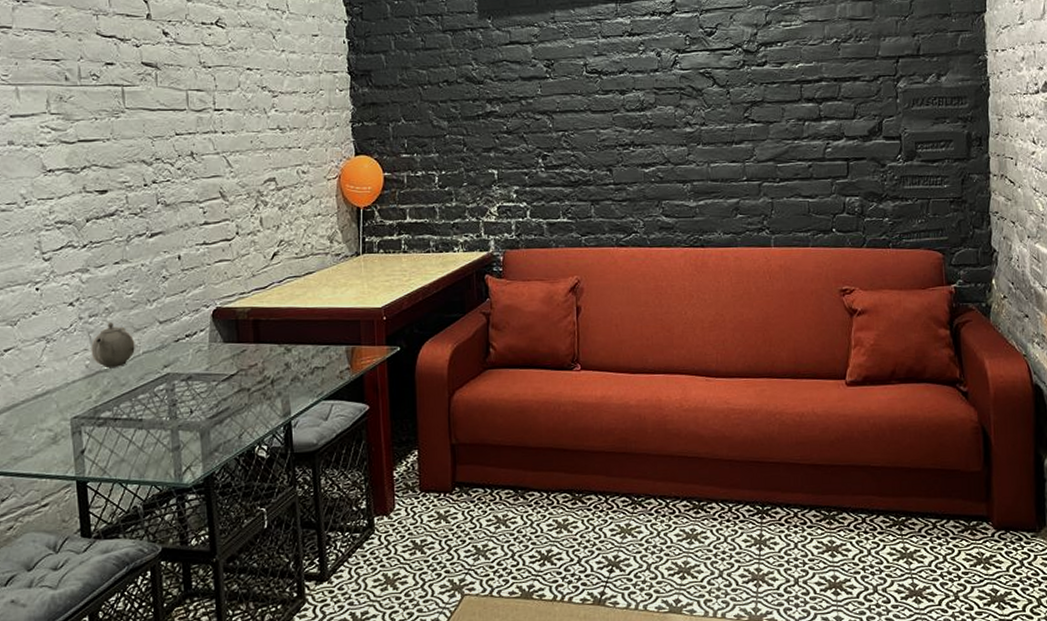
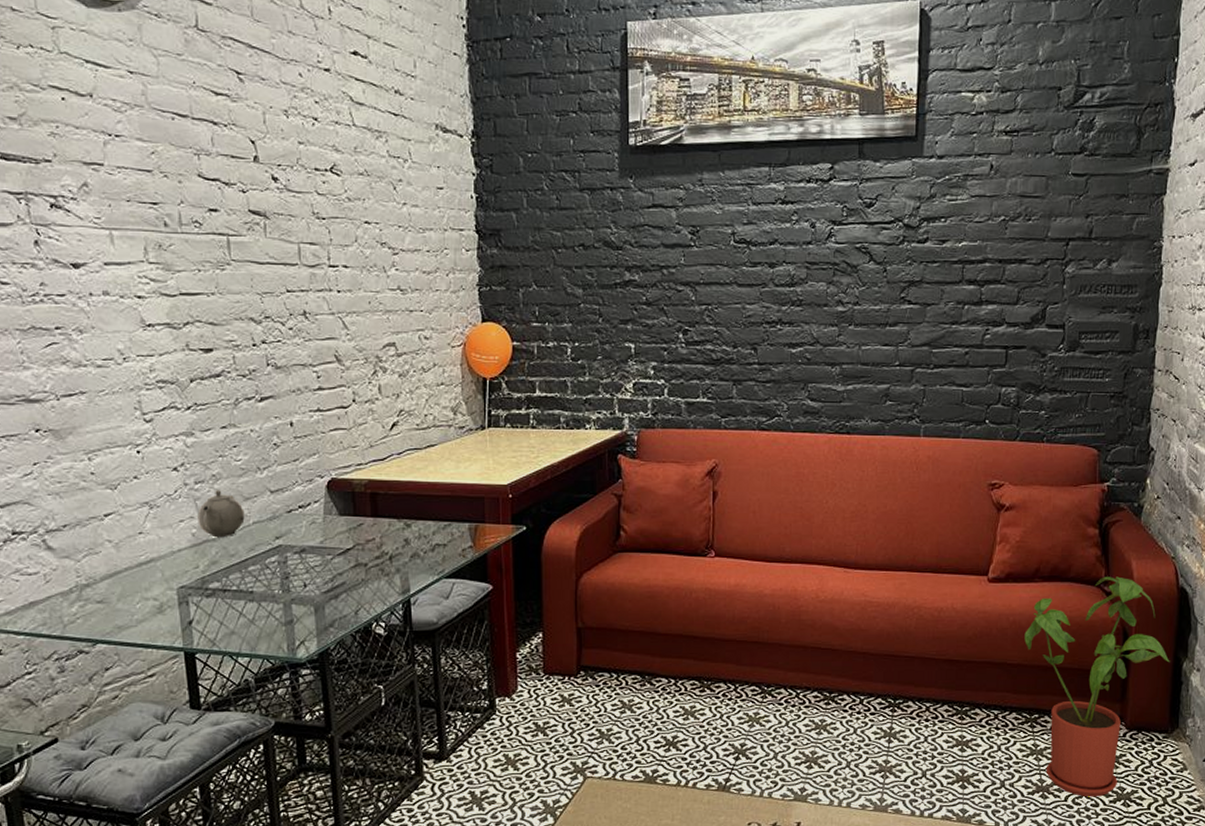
house plant: none [885,376,1031,601] -> present [1024,576,1170,797]

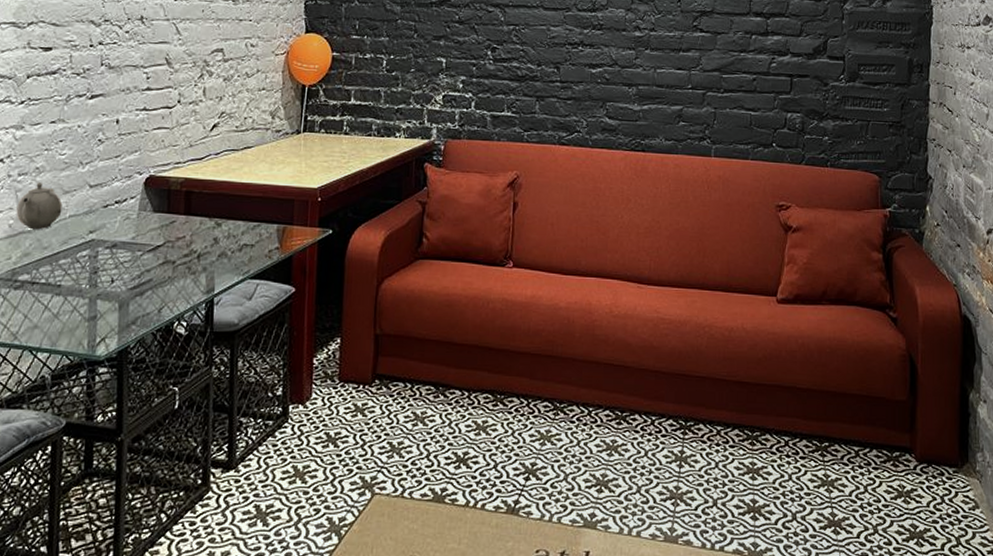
house plant: present [1024,576,1170,797] -> none [813,302,957,535]

